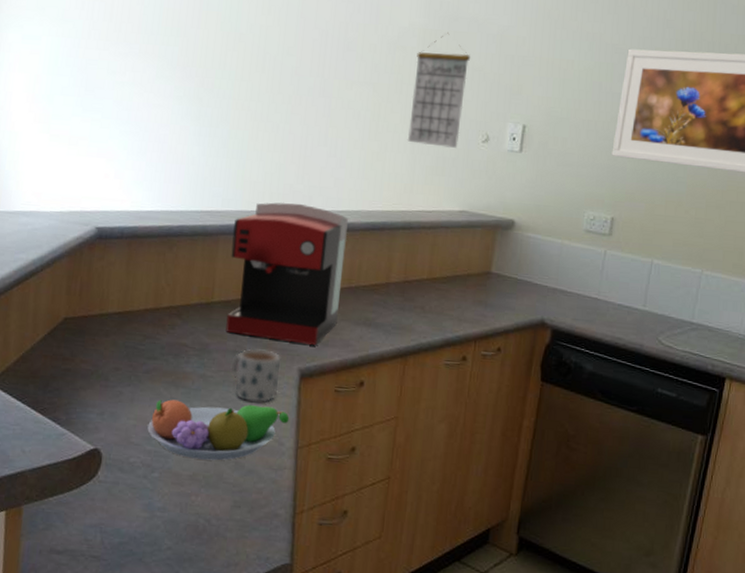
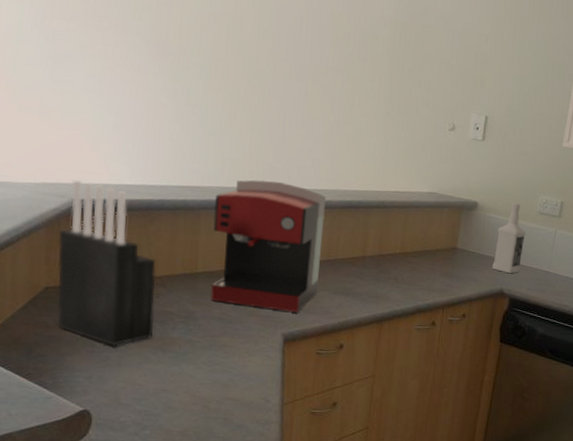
knife block: none [74,207,173,381] -> present [57,180,156,347]
fruit bowl: present [147,399,290,461] -> none [136,363,275,418]
mug: present [230,348,281,402] -> none [216,315,265,364]
calendar: present [407,33,470,149] -> none [380,26,438,135]
vodka: none [532,220,570,302] -> present [492,202,526,274]

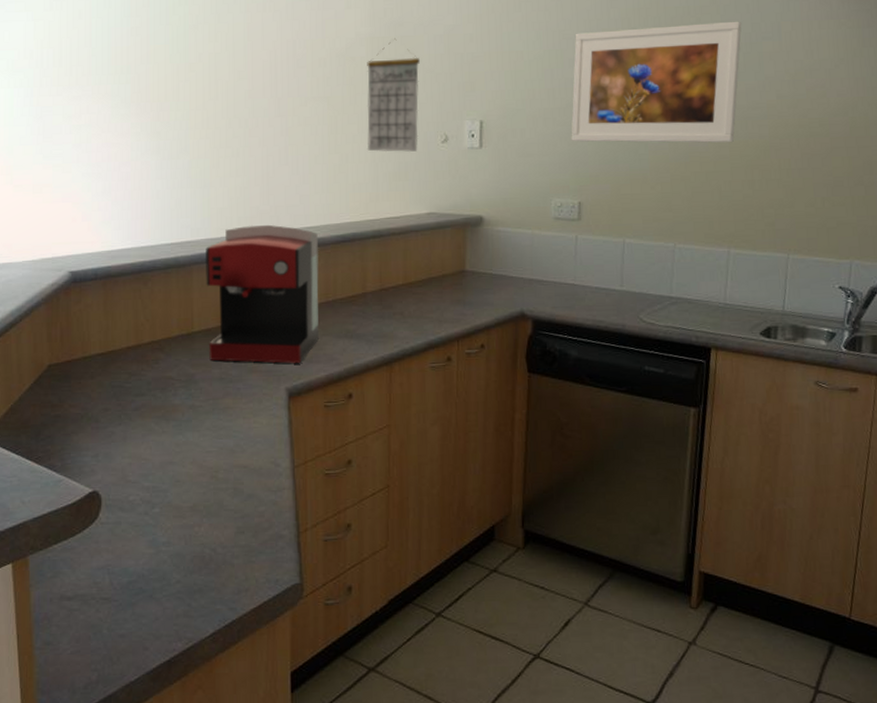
knife block: present [57,180,156,347] -> none [58,252,155,421]
calendar: none [380,26,438,135] -> present [367,38,420,153]
vodka: present [492,202,526,274] -> none [508,211,542,292]

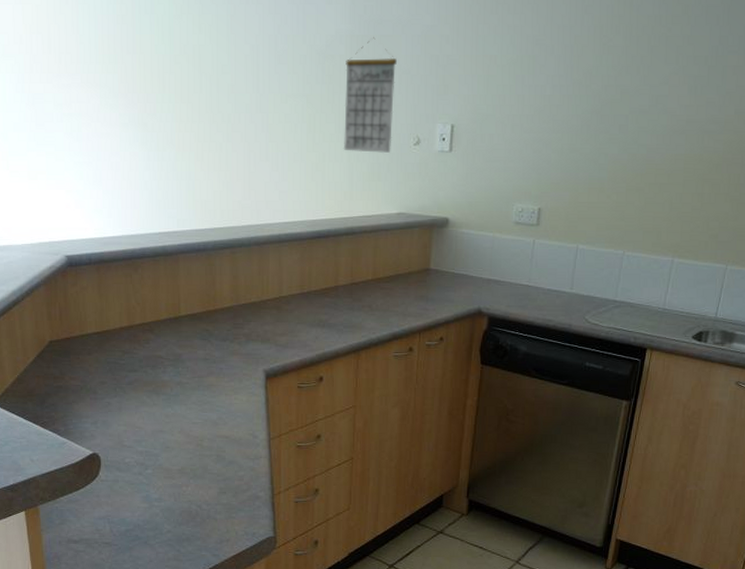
coffee maker: present [204,224,319,363] -> none [190,218,296,348]
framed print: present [571,21,742,143] -> none [536,33,711,156]

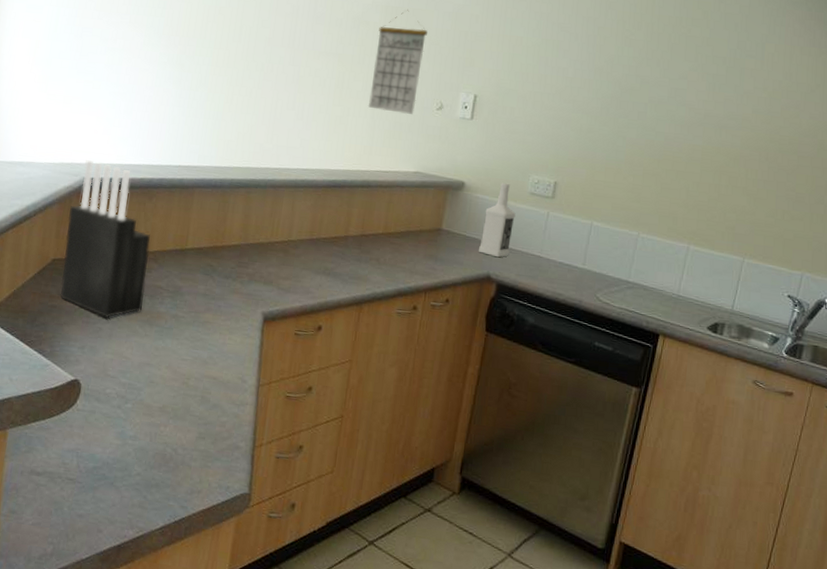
knife block: none [56,237,147,393] -> present [60,160,151,319]
vodka: none [468,214,502,291] -> present [479,182,516,258]

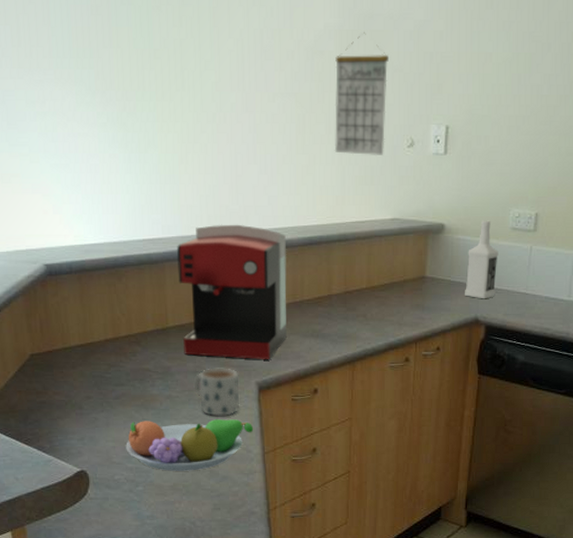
knife block: present [60,160,151,319] -> none [36,244,134,408]
fruit bowl: none [123,336,253,395] -> present [126,419,254,471]
coffee maker: none [197,159,312,291] -> present [176,224,287,359]
mug: none [200,292,247,342] -> present [193,368,240,416]

